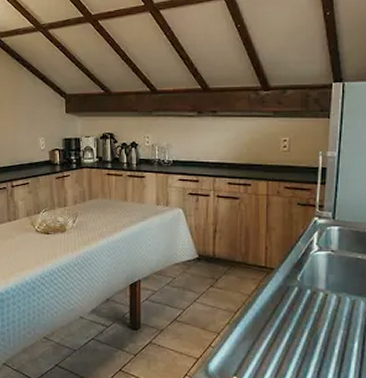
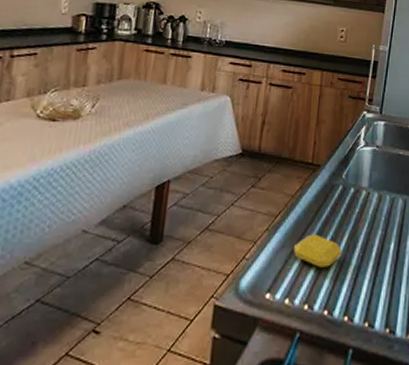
soap bar: none [254,329,302,360] -> present [293,234,342,269]

